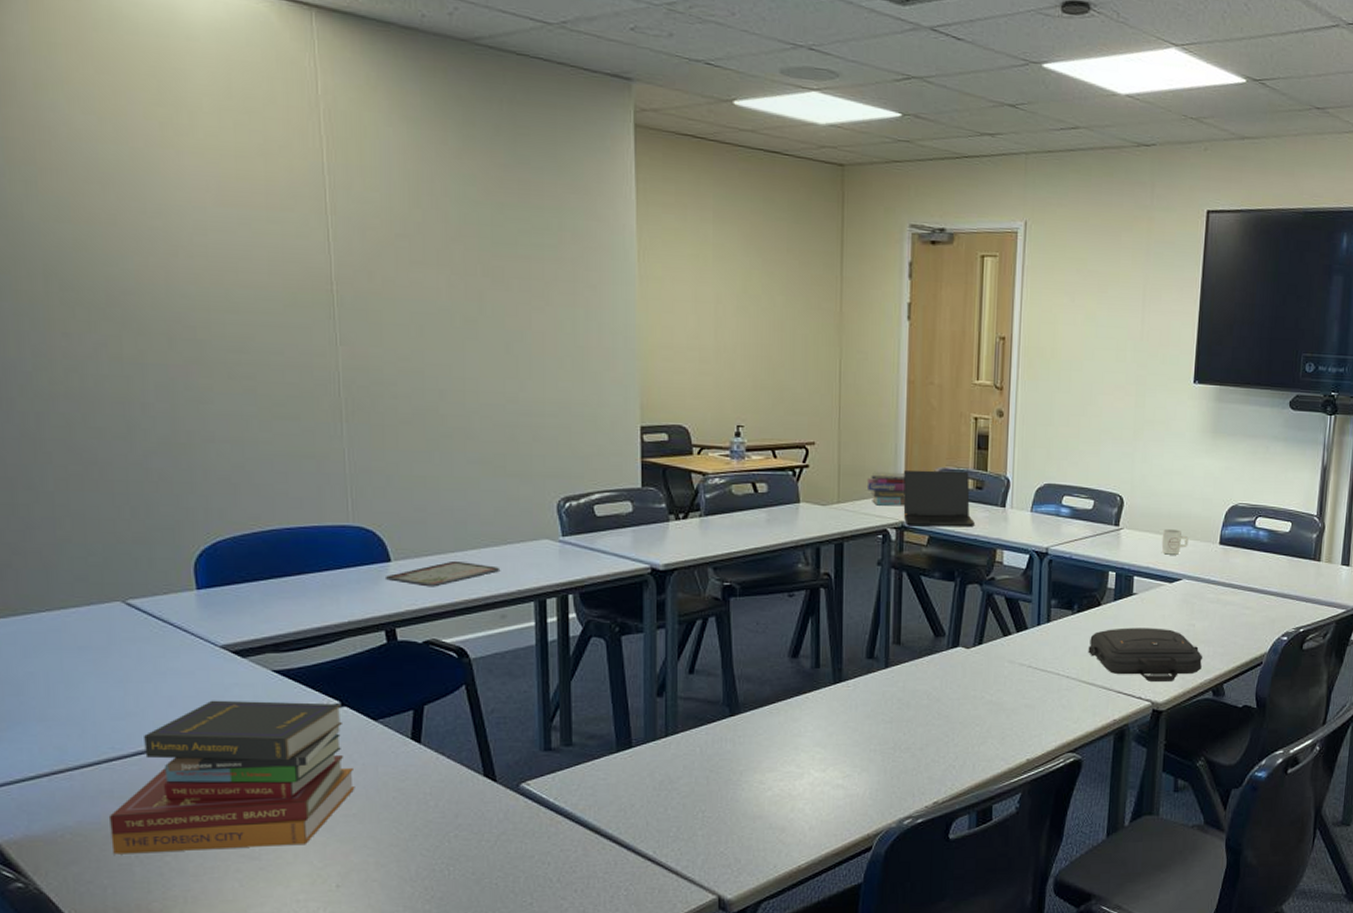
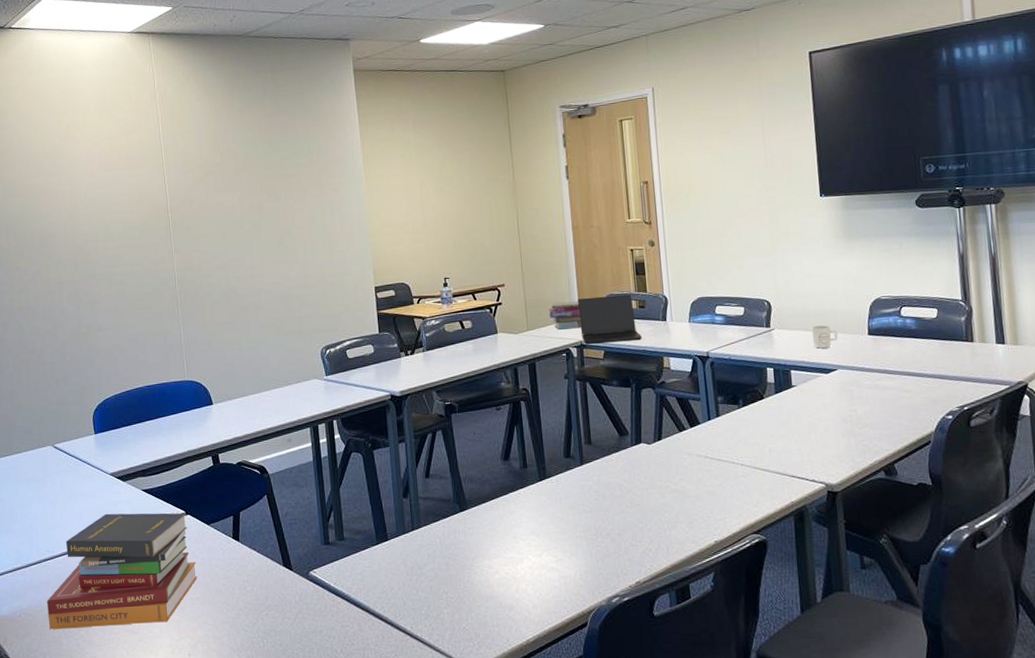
tablet: present [386,560,501,587] -> none [210,400,286,422]
laptop bag: present [1088,628,1203,681] -> none [757,415,870,465]

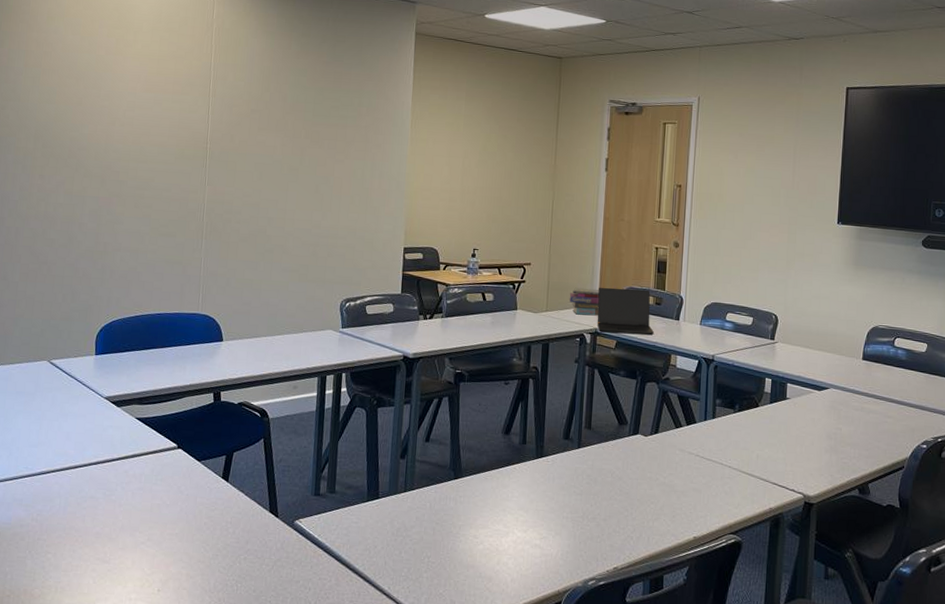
books: present [46,513,198,630] -> none [15,437,180,554]
mug: present [811,325,838,349] -> none [811,344,835,367]

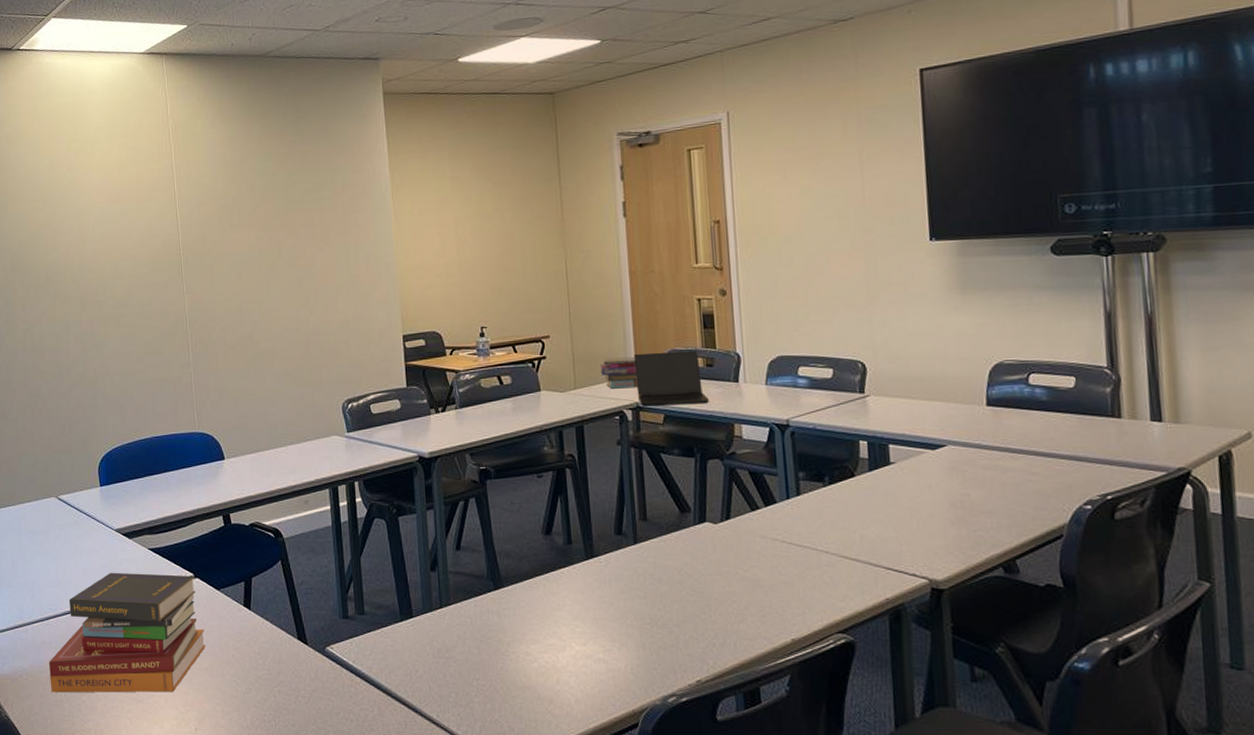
books: none [15,437,180,554] -> present [48,572,206,693]

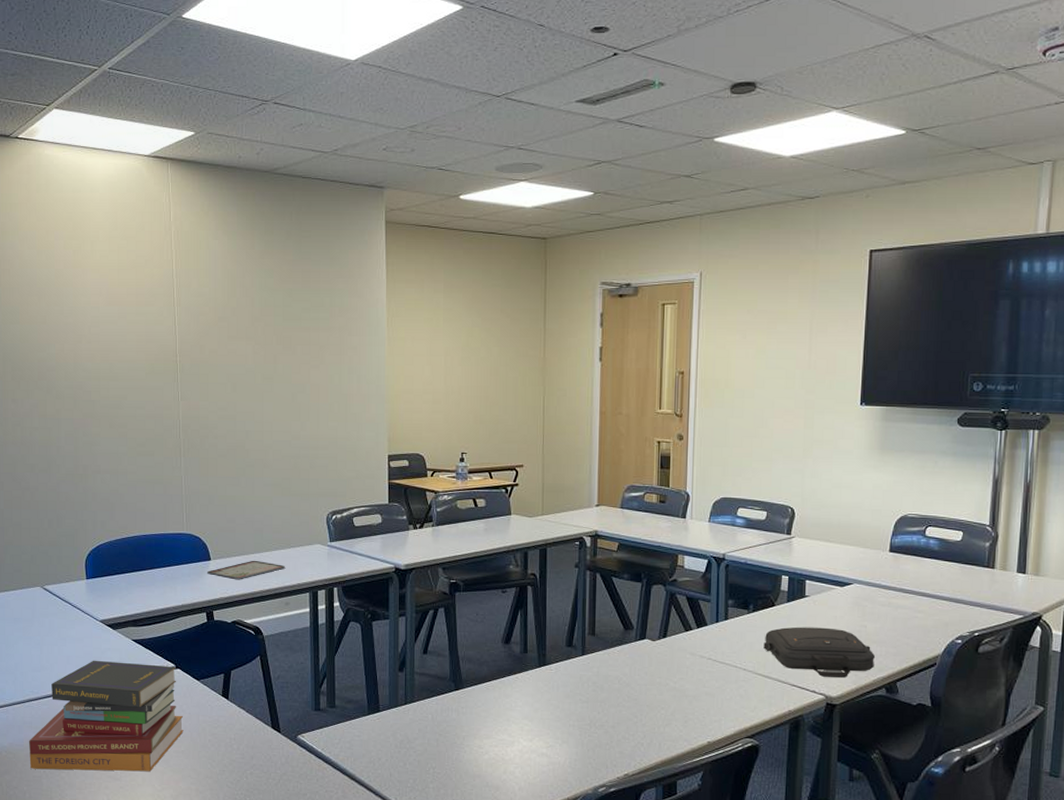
tablet: none [222,456,303,479] -> present [207,560,286,580]
books: present [599,356,638,389] -> none [566,488,599,518]
laptop: present [634,350,709,406] -> none [596,486,659,535]
laptop bag: none [846,498,986,557] -> present [763,627,876,678]

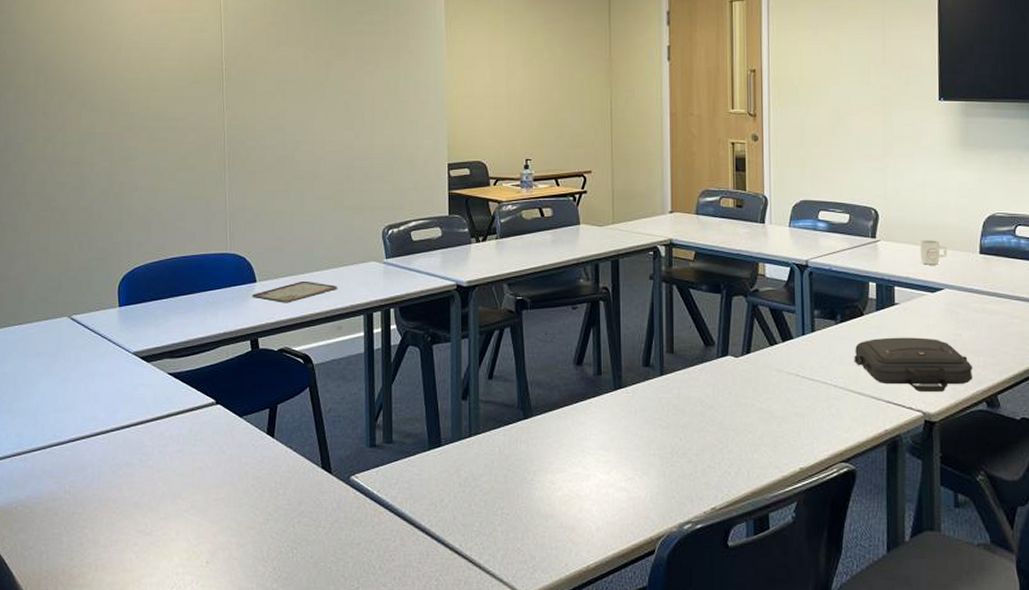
books: present [28,660,184,772] -> none [48,397,224,526]
mug: none [832,538,859,561] -> present [919,240,947,265]

